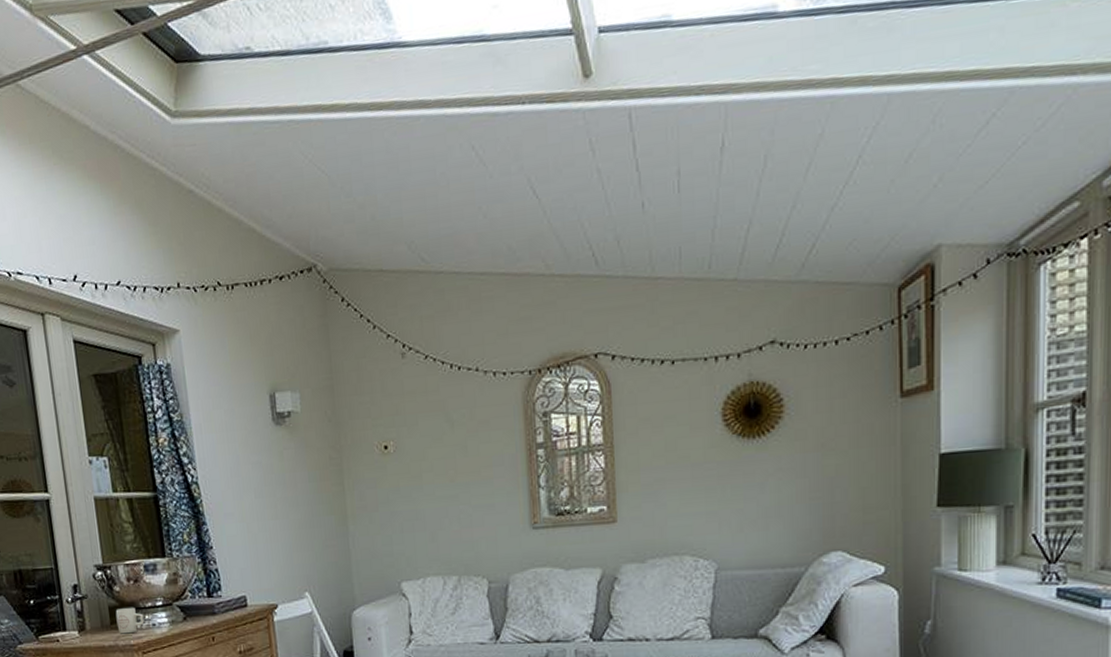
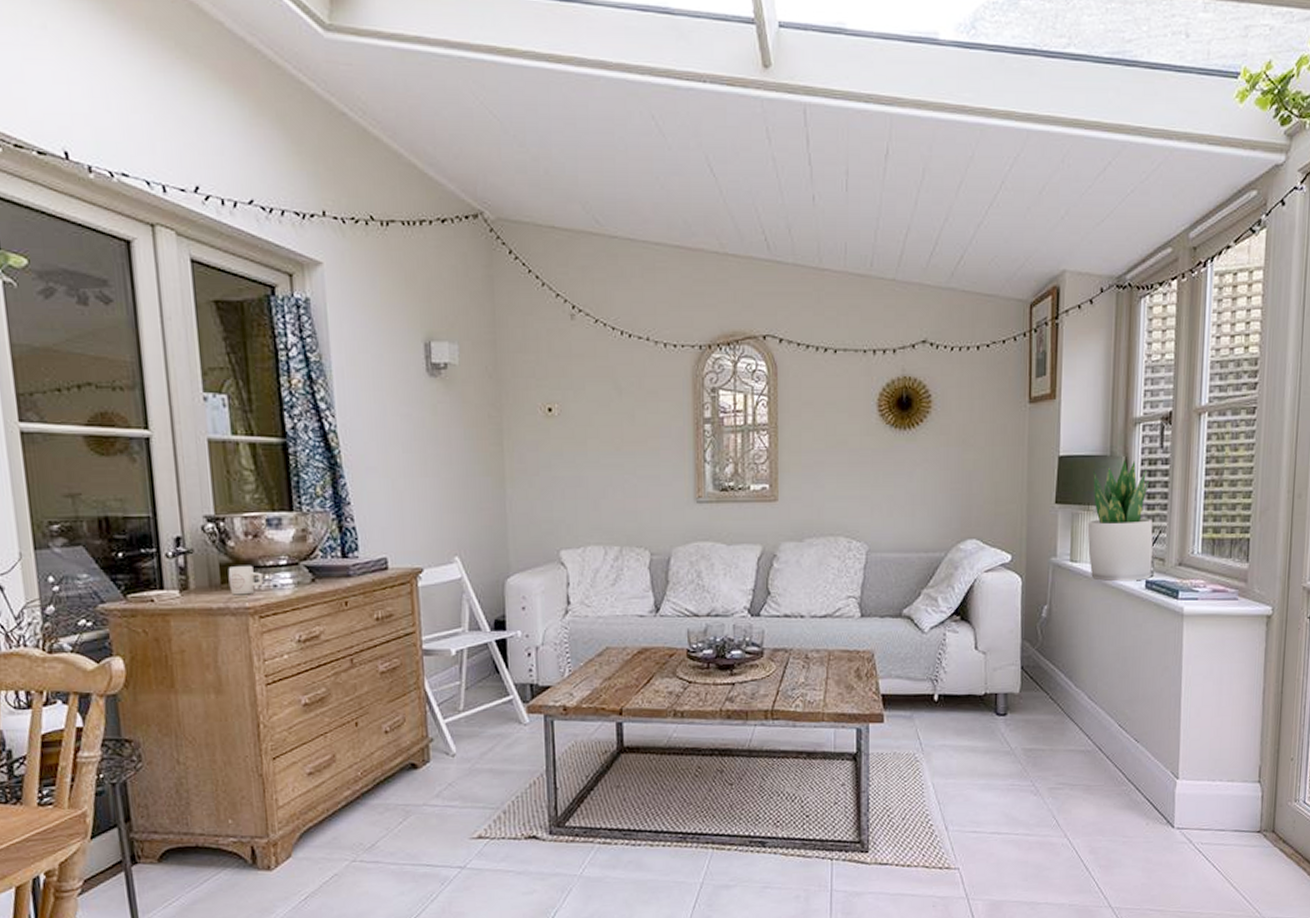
planter: none [979,452,1065,592] -> present [1087,461,1153,582]

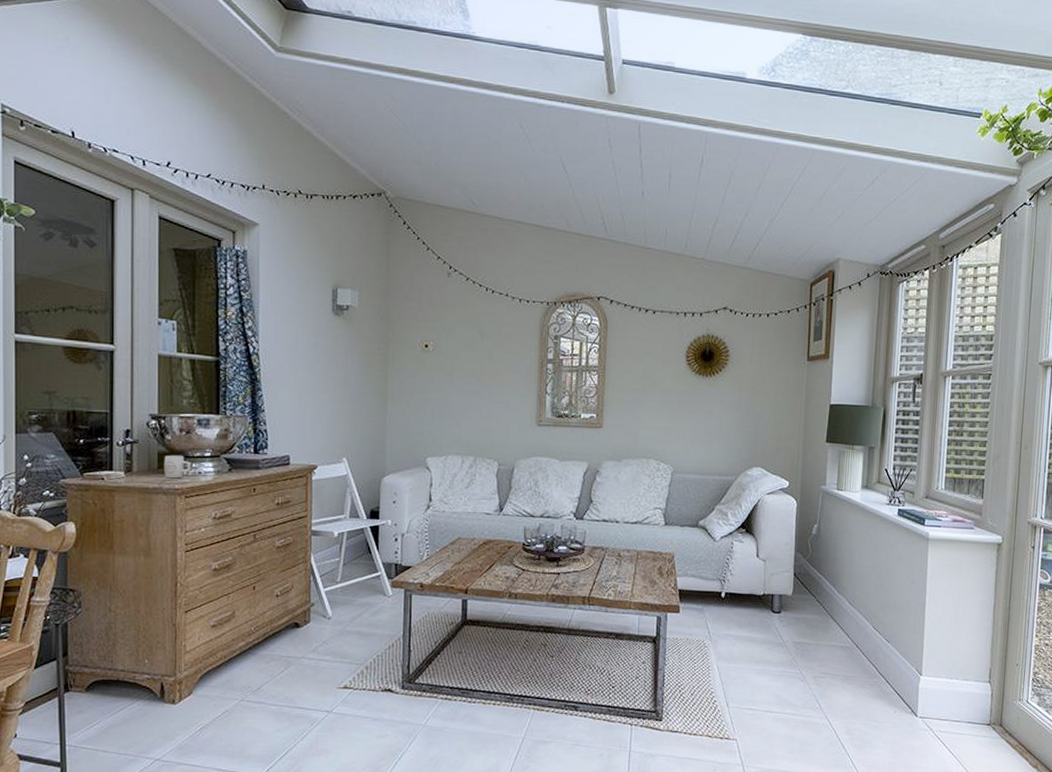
planter: present [1087,461,1153,582] -> none [851,411,905,509]

